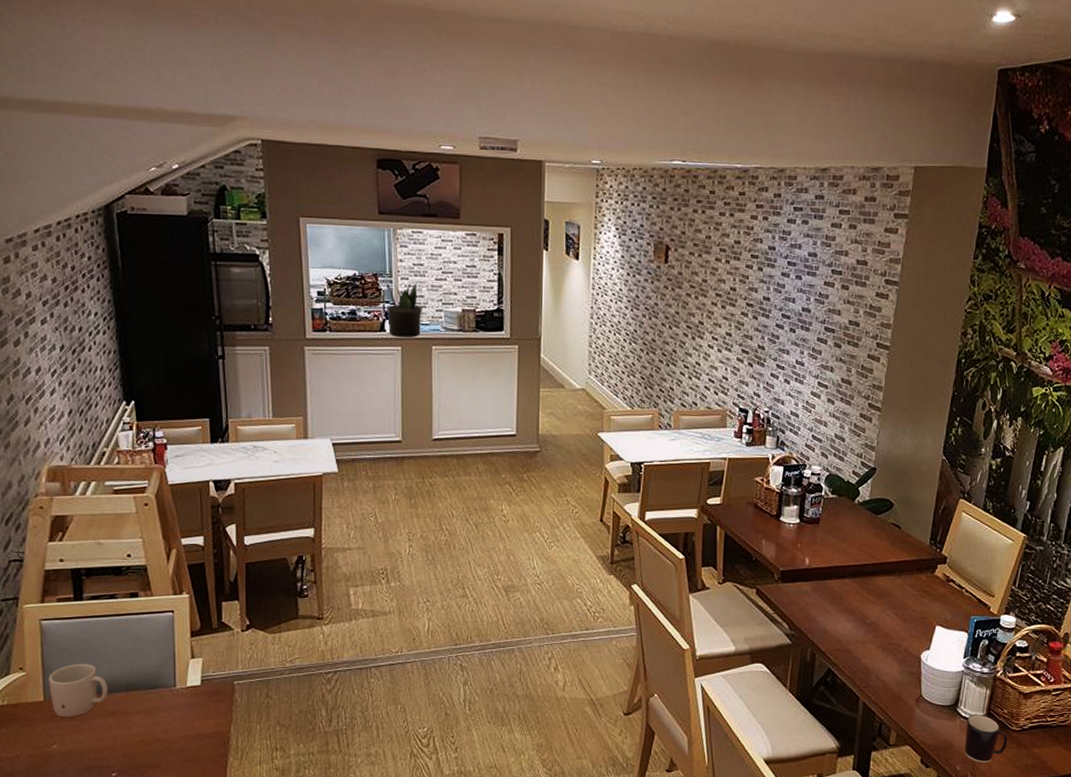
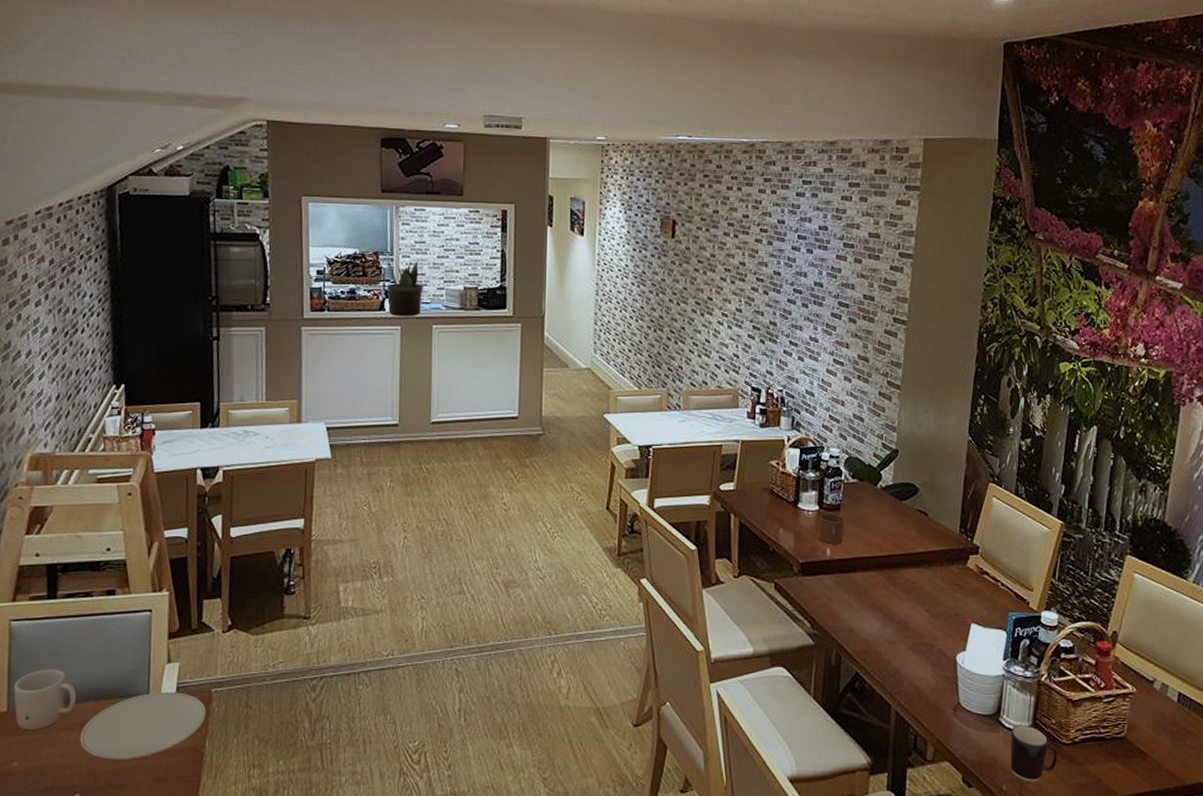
plate: none [114,684,230,744] -> present [80,692,207,761]
mug: none [798,525,823,554] -> present [818,512,844,544]

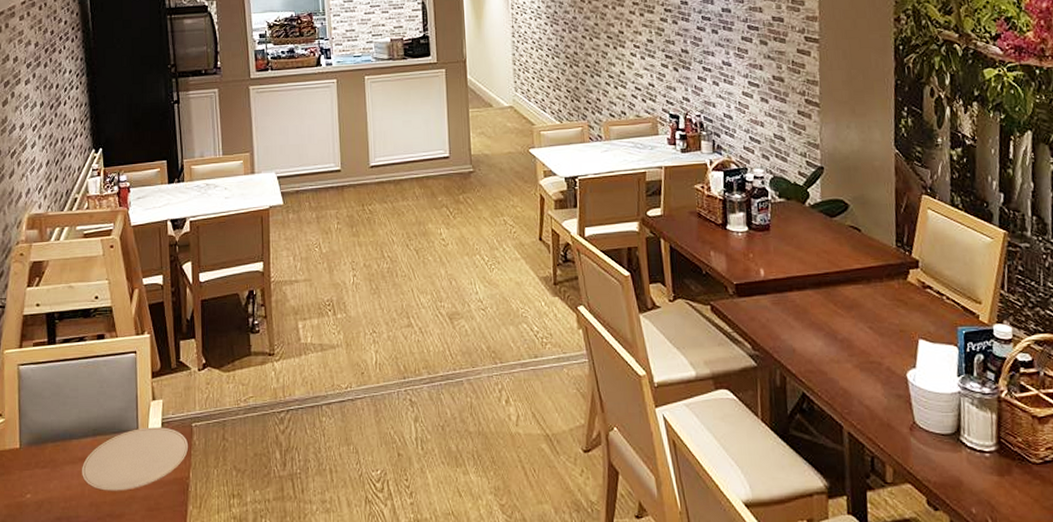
mug: present [13,669,77,731] -> none [24,408,77,465]
planter: present [386,260,423,317] -> none [320,18,354,71]
mug: present [818,512,844,544] -> none [749,233,777,264]
mug: present [1010,725,1058,783] -> none [974,444,1029,505]

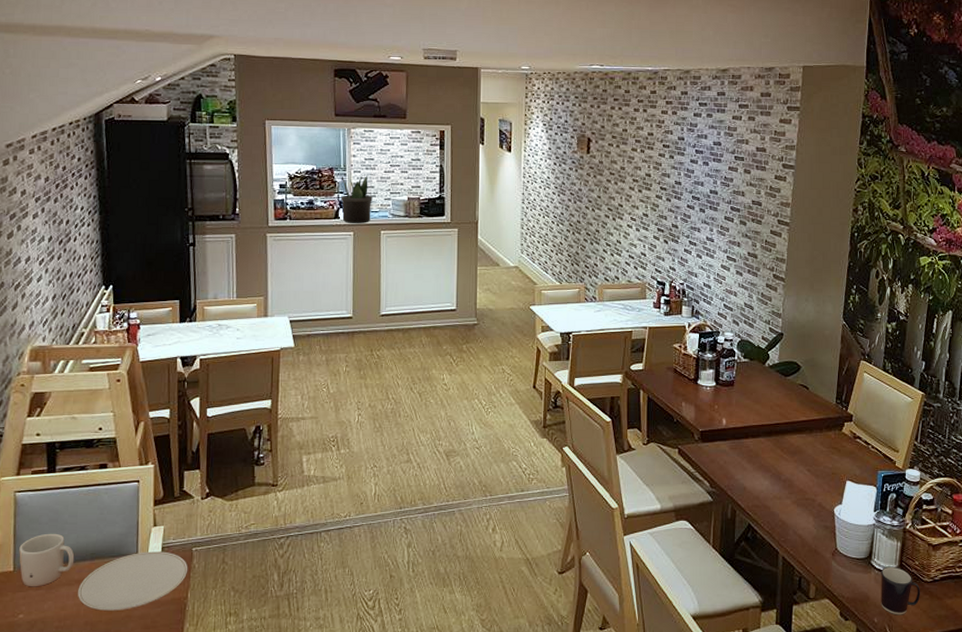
mug: none [24,408,77,465] -> present [19,533,75,587]
planter: none [320,18,354,71] -> present [340,174,373,224]
mug: none [974,444,1029,505] -> present [880,566,921,615]

